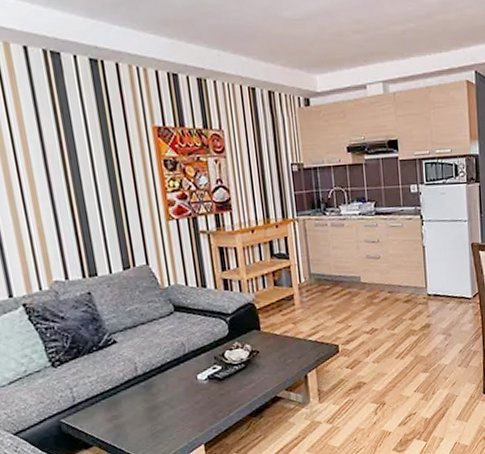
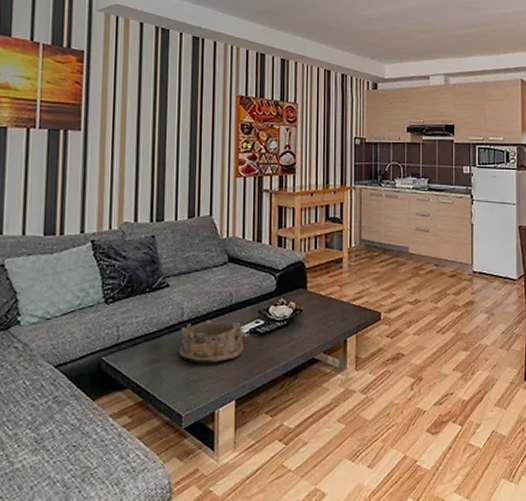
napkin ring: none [136,370,206,413] -> present [178,320,245,363]

